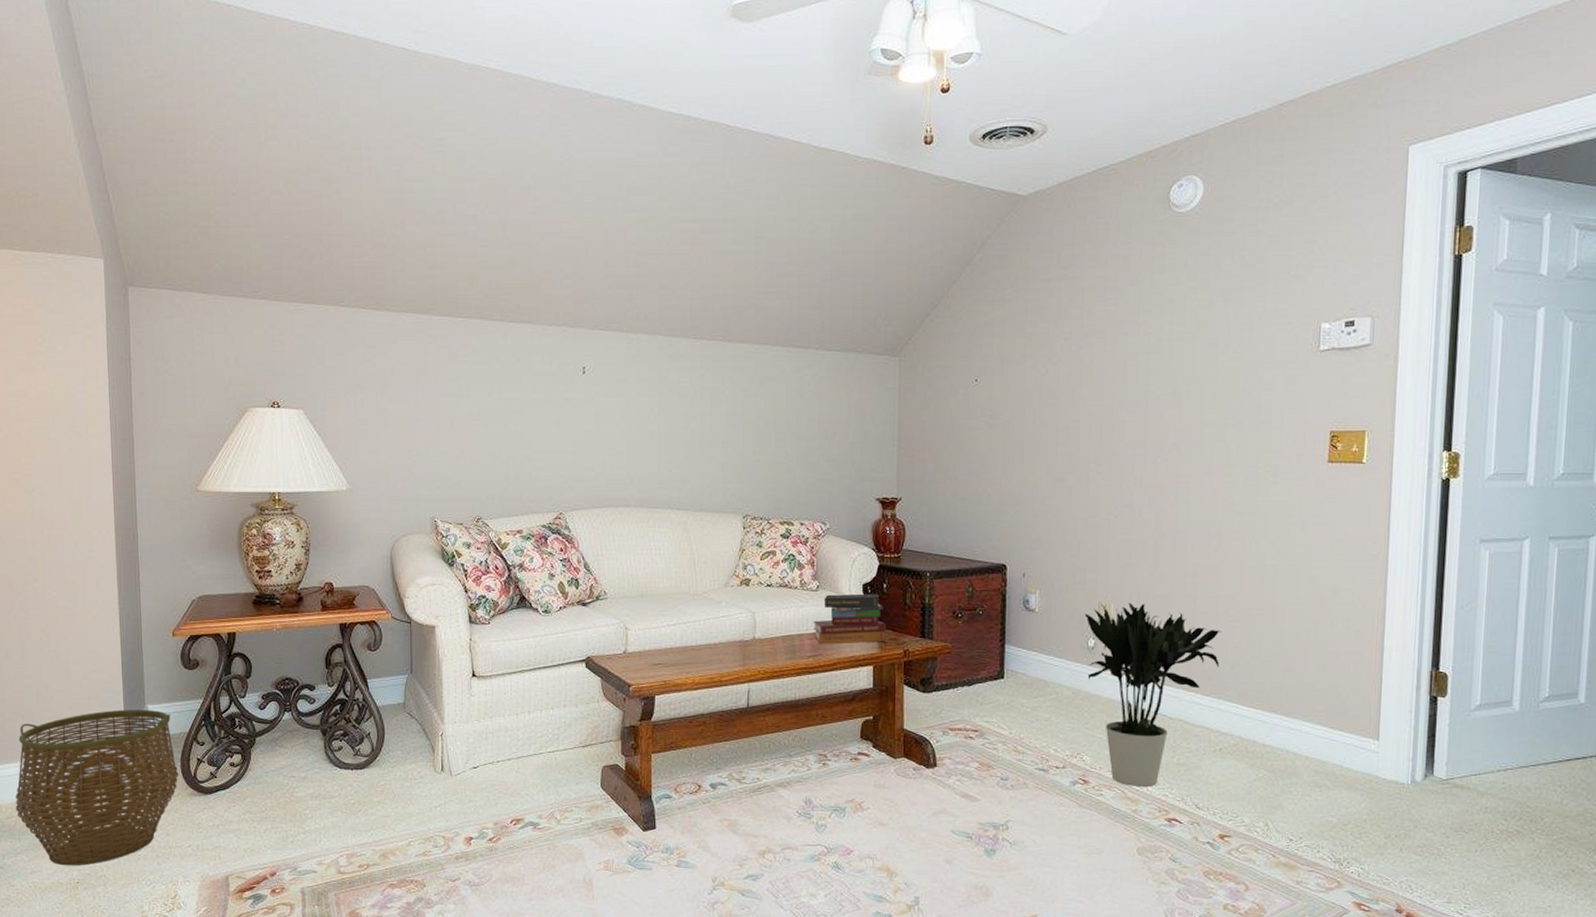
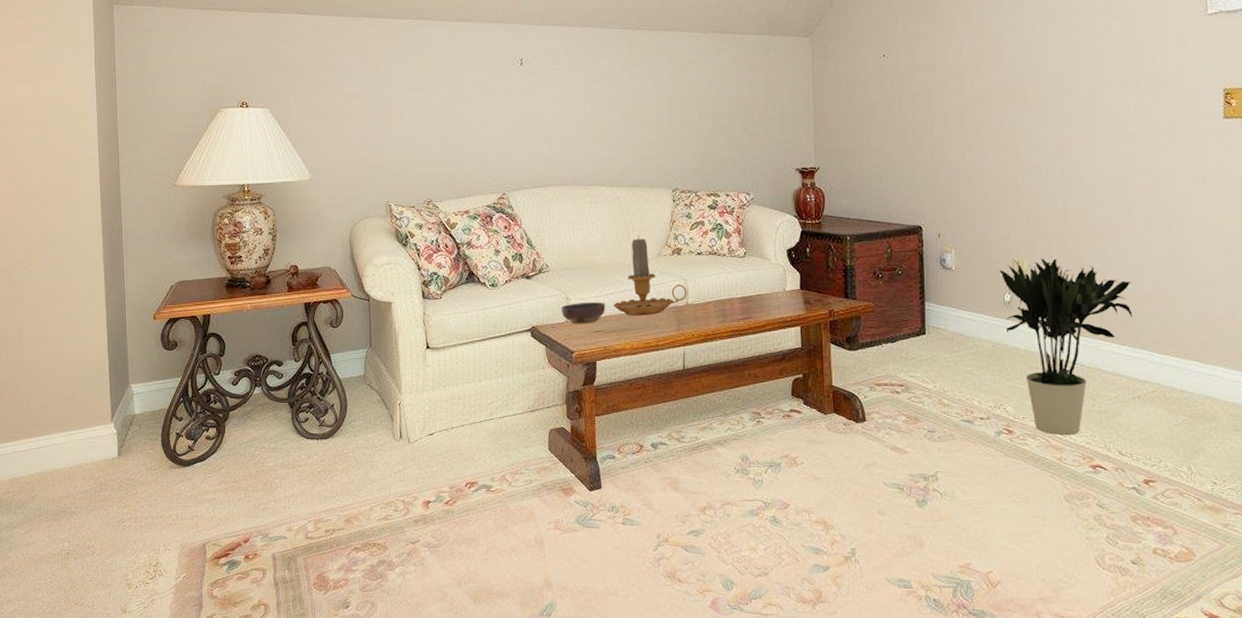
basket: present [15,709,179,866] -> none [12,389,160,538]
bowl: none [618,633,667,657] -> present [560,302,606,325]
candle: none [675,564,755,650] -> present [613,236,687,316]
books: present [813,593,886,644] -> none [742,258,811,307]

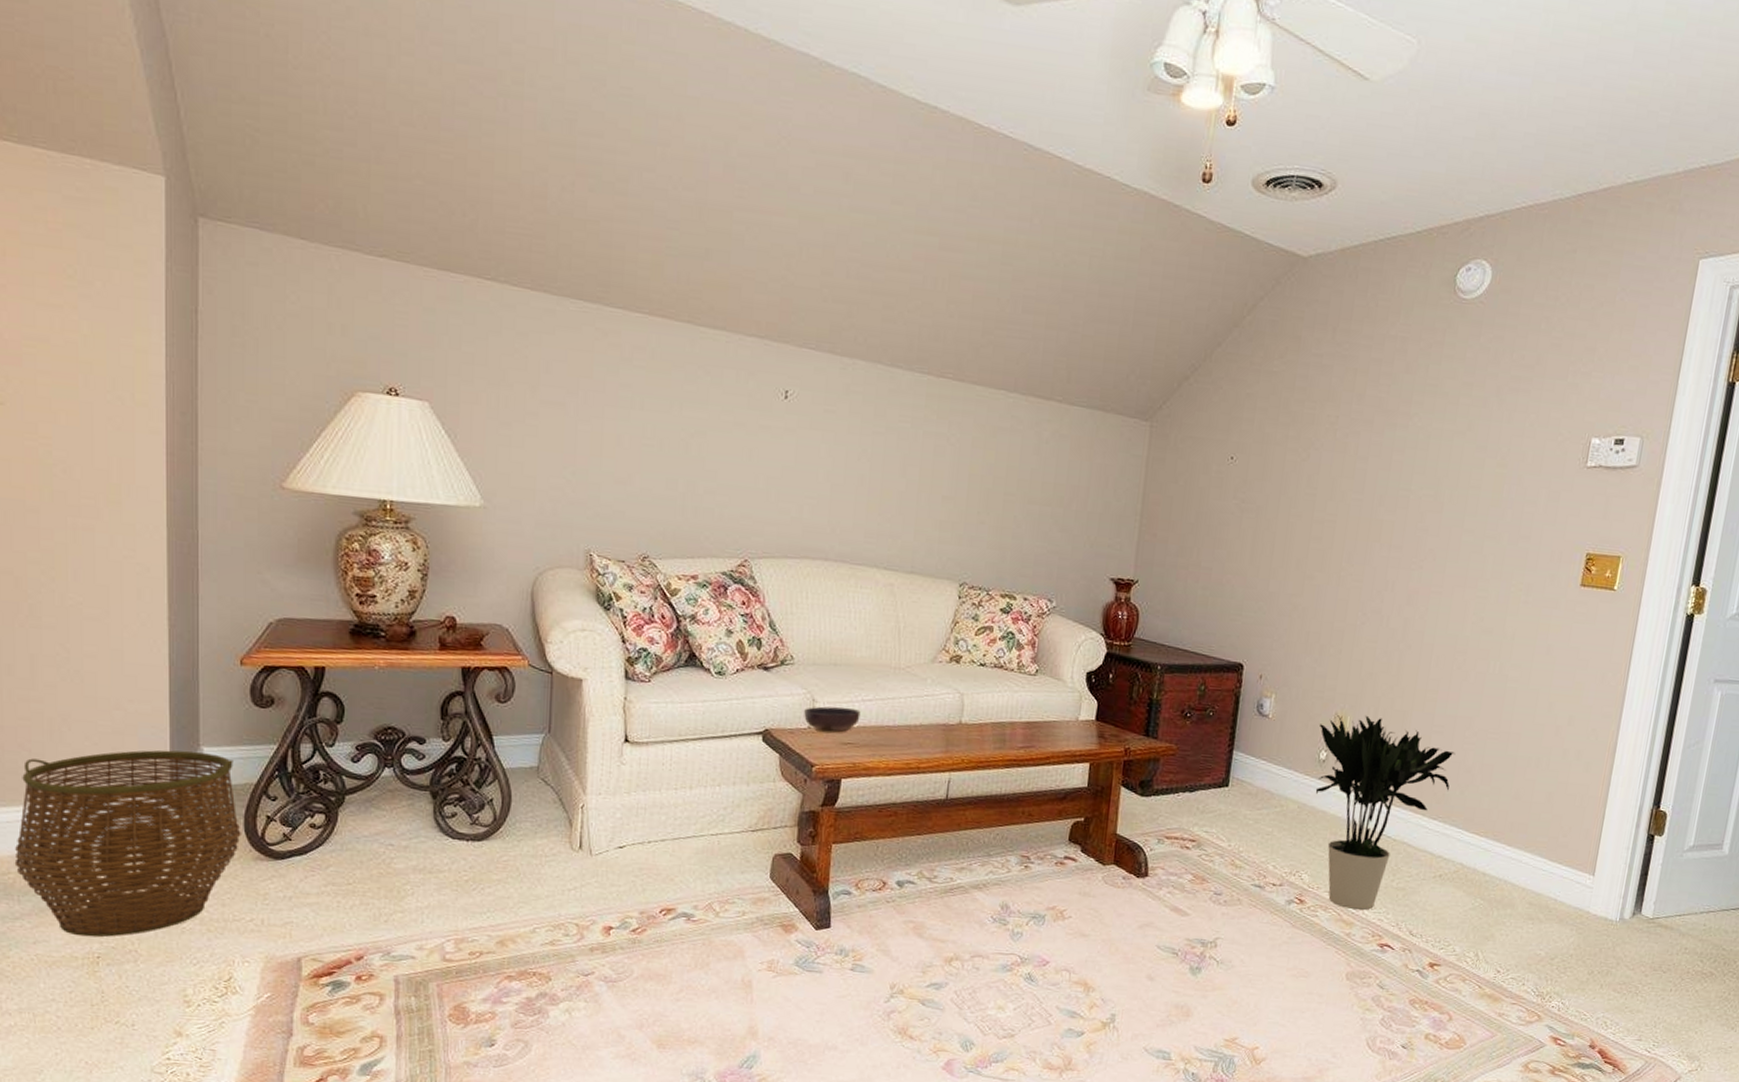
basket: none [12,389,160,538] -> present [14,750,241,937]
candle: present [613,236,687,316] -> none [869,634,962,732]

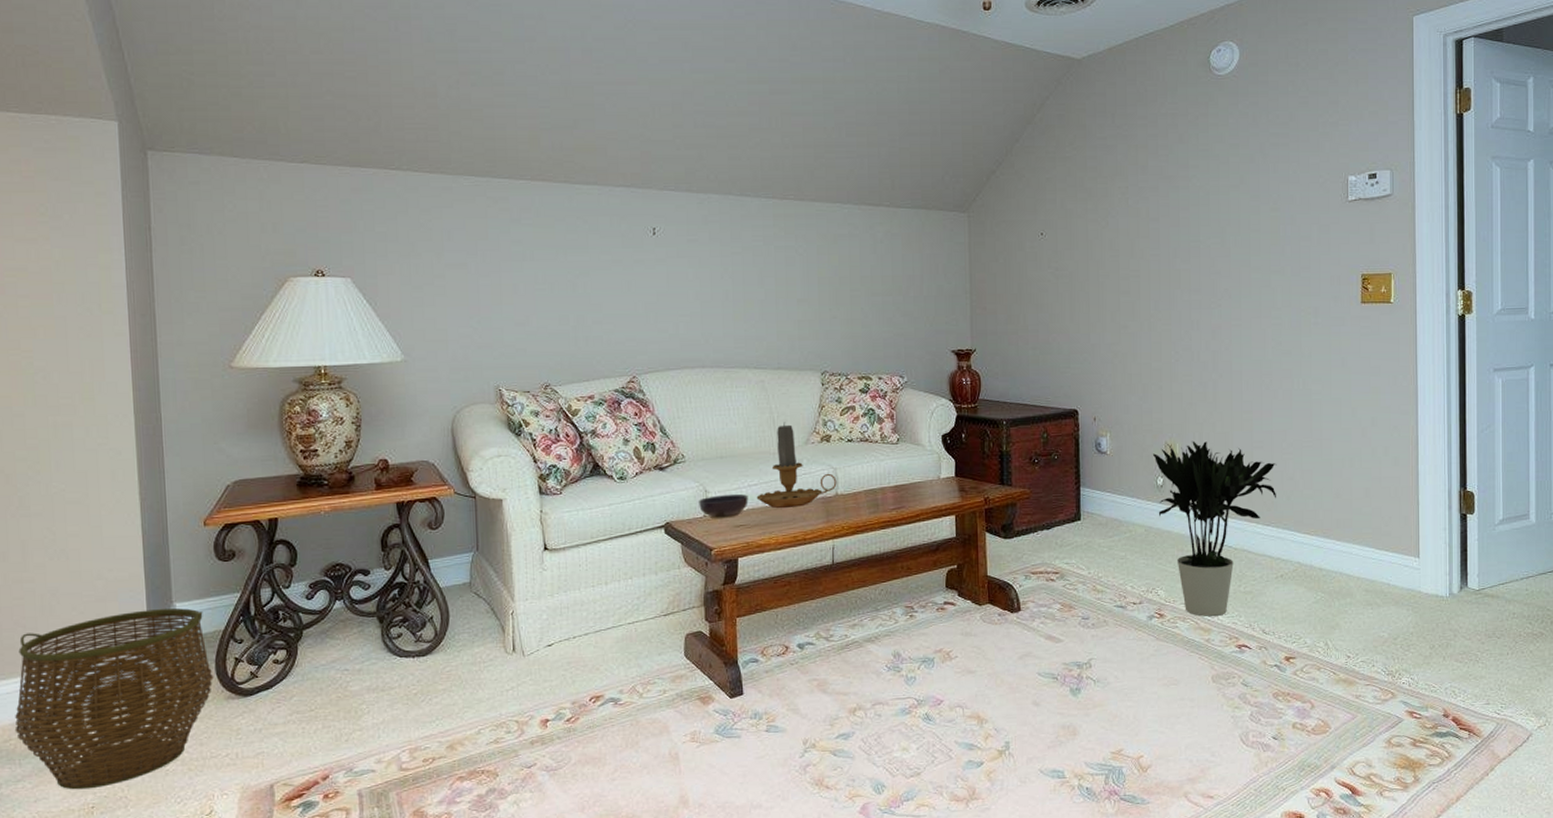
candle: none [869,634,962,732] -> present [756,422,837,509]

